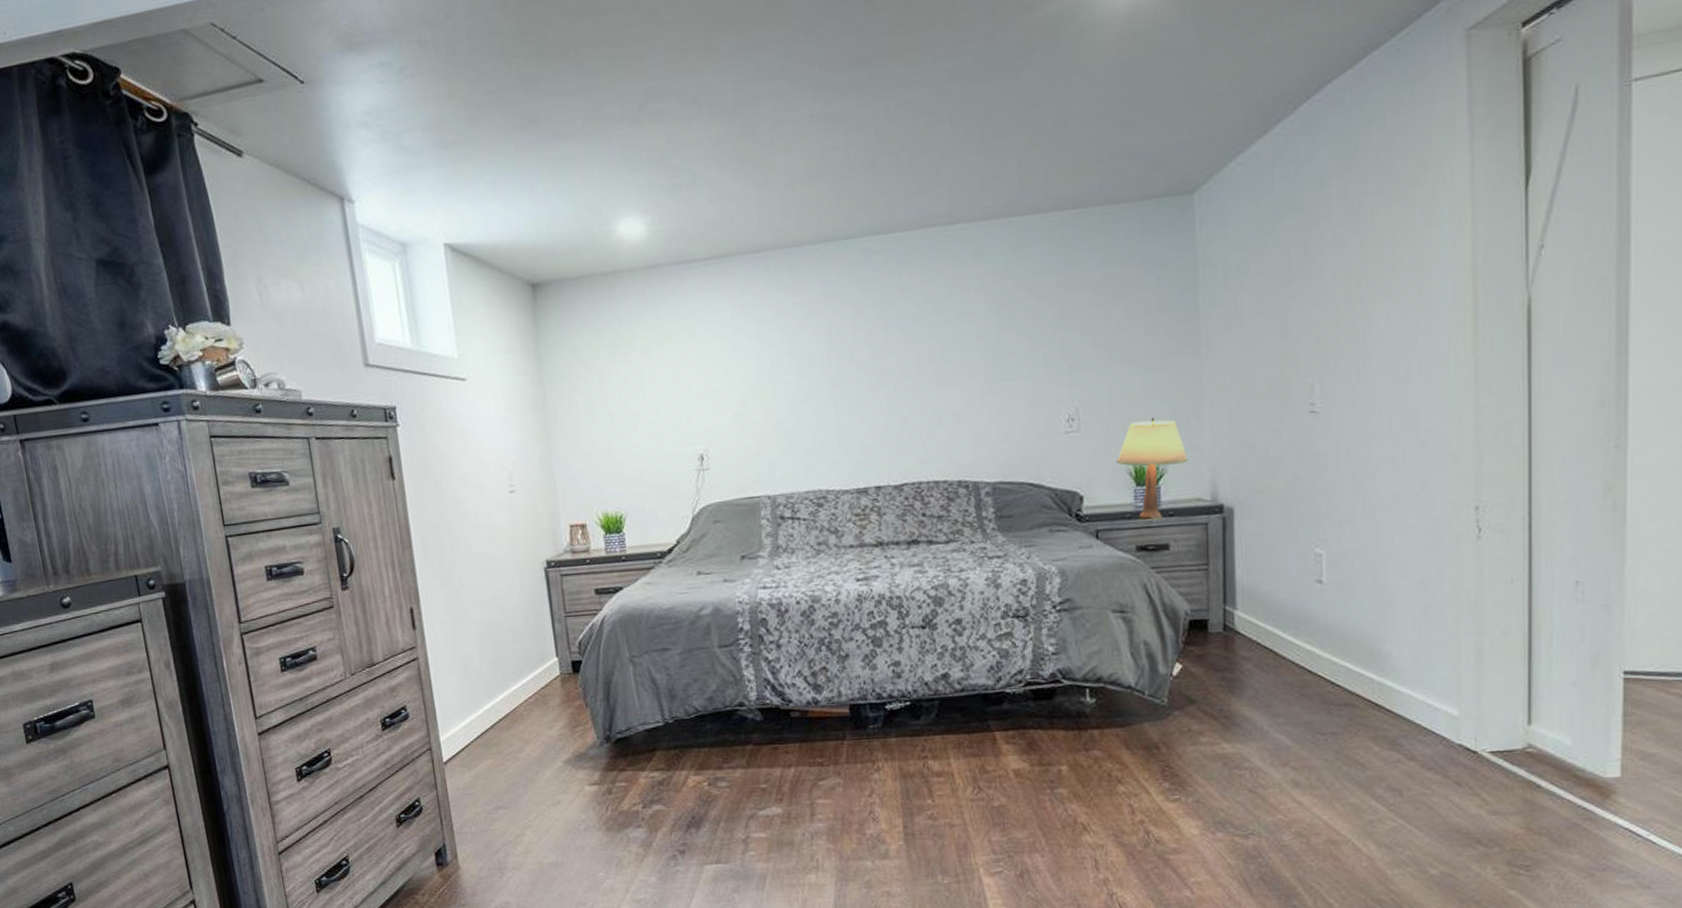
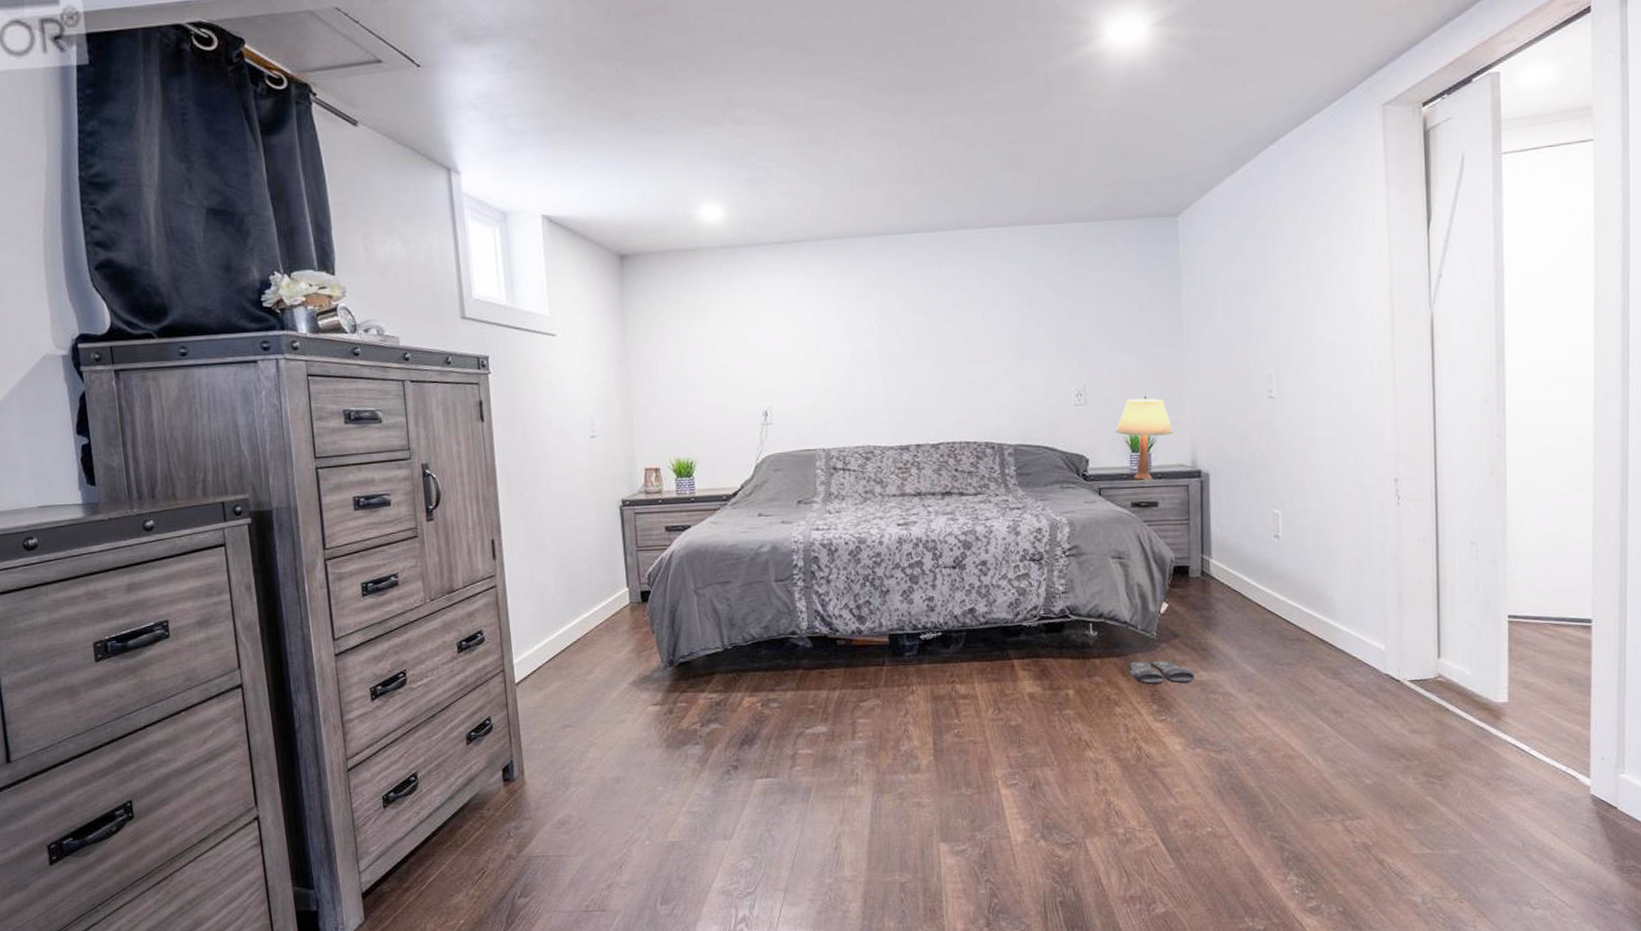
slippers: none [1134,730,1215,759] -> present [1129,660,1195,684]

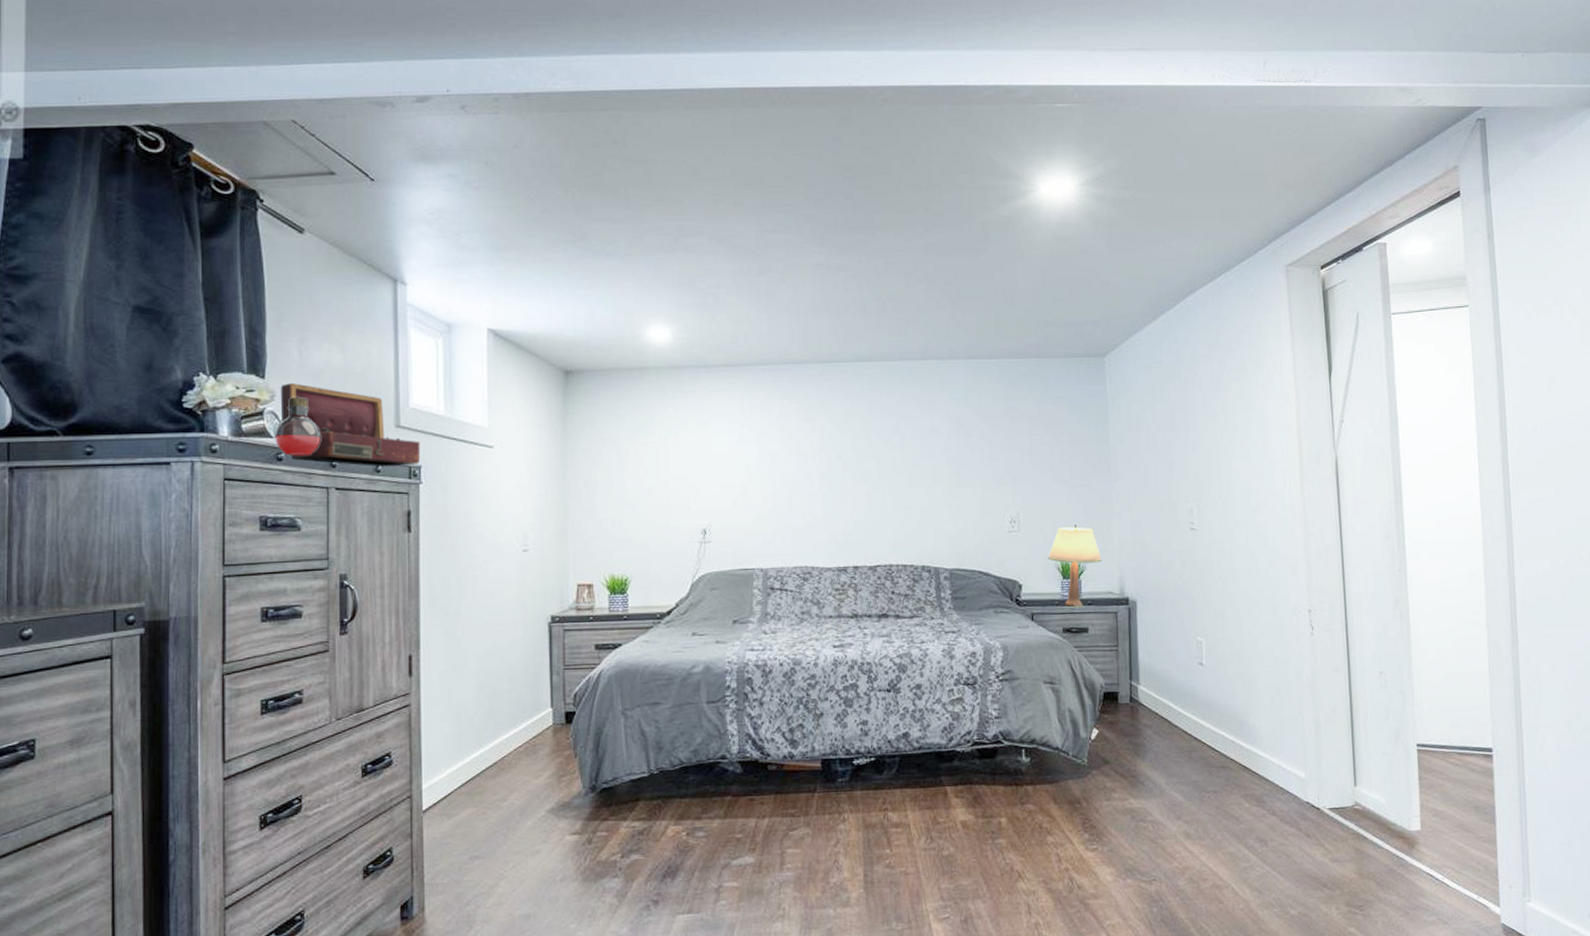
perfume bottle: none [349,292,393,350] -> present [275,397,321,456]
wooden box: none [350,278,487,359] -> present [280,383,421,467]
slippers: present [1129,660,1195,684] -> none [1061,787,1125,812]

